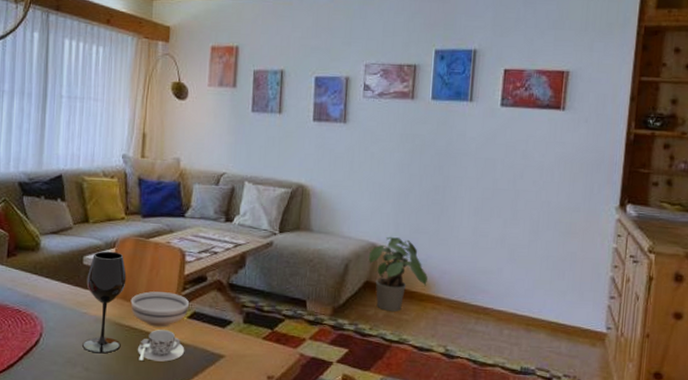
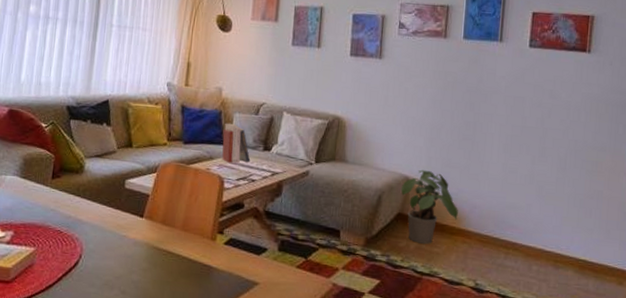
wineglass: present [82,251,127,354] -> none [120,175,167,277]
bowl: present [130,291,190,327] -> none [168,216,227,253]
teacup: present [138,330,185,362] -> none [174,255,221,287]
books: none [182,194,212,236] -> present [222,122,251,163]

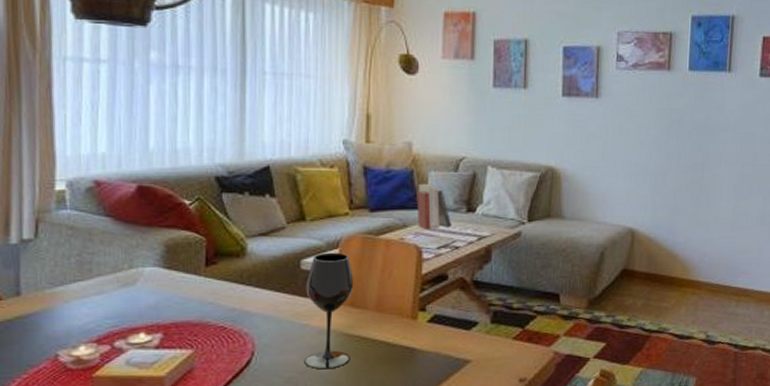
wineglass: none [120,175,167,277] -> present [304,252,354,370]
potted plant: present [400,169,458,244] -> none [625,219,687,299]

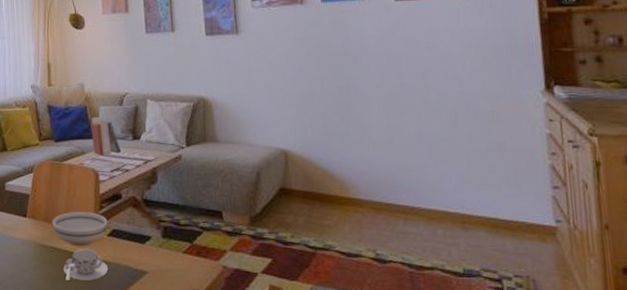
wineglass: present [304,252,354,370] -> none [10,176,47,275]
bowl: none [360,295,429,335] -> present [52,212,108,247]
teacup: none [371,337,426,375] -> present [64,249,109,281]

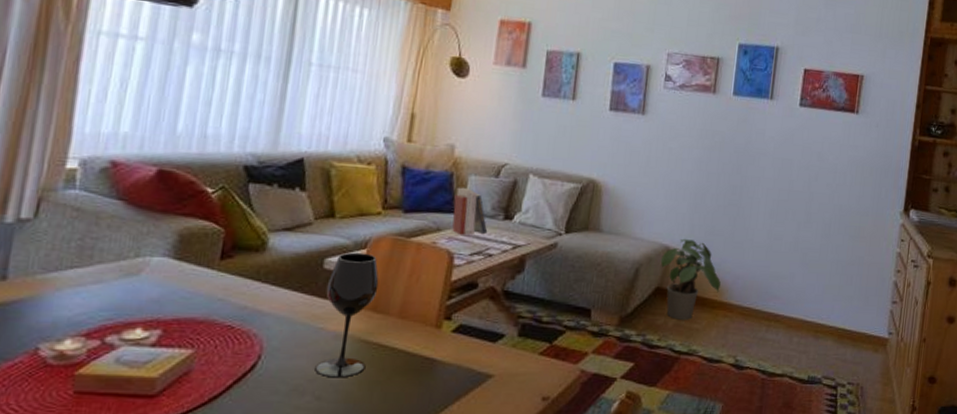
wineglass: none [10,176,47,275] -> present [315,252,379,378]
bowl: present [52,212,108,247] -> none [381,301,456,344]
teacup: present [64,249,109,281] -> none [387,347,446,386]
potted plant: none [279,140,345,217] -> present [660,238,721,320]

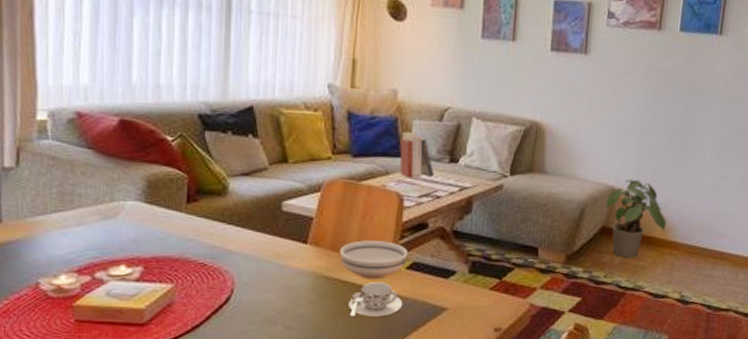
wineglass: present [315,252,379,378] -> none [283,195,335,310]
bowl: none [381,301,456,344] -> present [339,240,409,280]
teacup: none [387,347,446,386] -> present [349,282,403,317]

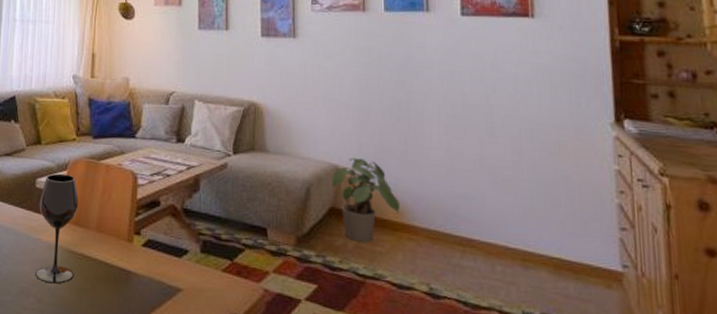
wineglass: none [283,195,335,310] -> present [35,173,79,284]
bowl: present [339,240,409,280] -> none [83,216,144,256]
teacup: present [349,282,403,317] -> none [92,258,140,295]
books: present [400,131,435,178] -> none [133,114,164,158]

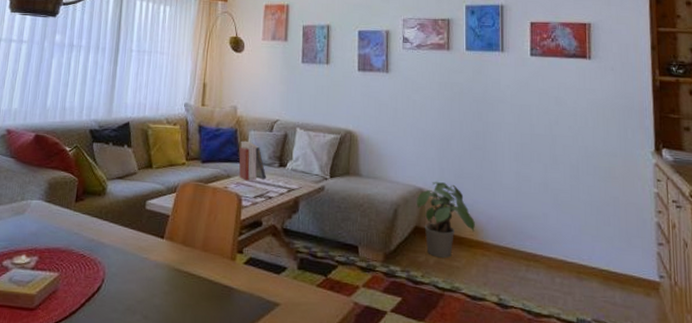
wineglass: present [35,173,79,284] -> none [142,196,186,301]
books: none [133,114,164,158] -> present [239,140,267,181]

